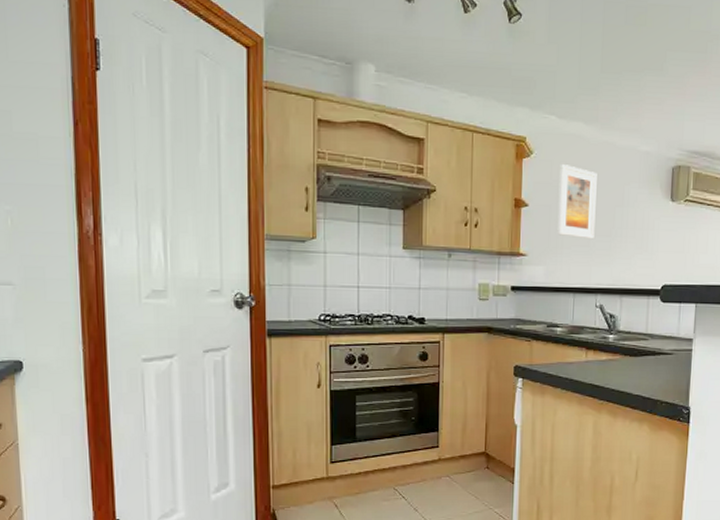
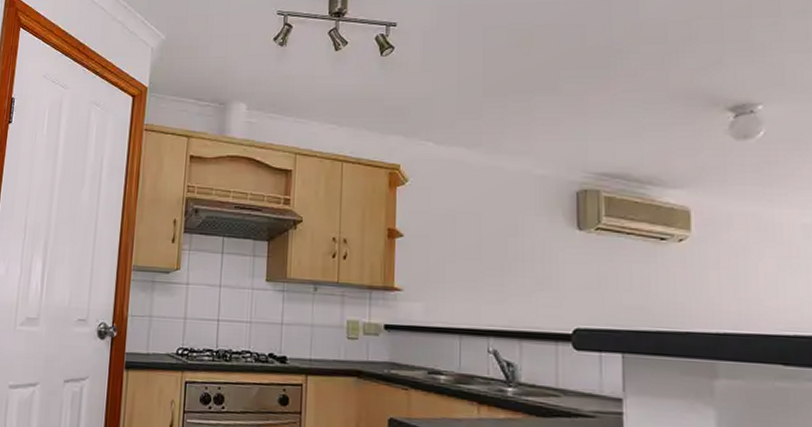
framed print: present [557,163,597,239] -> none [438,190,483,273]

